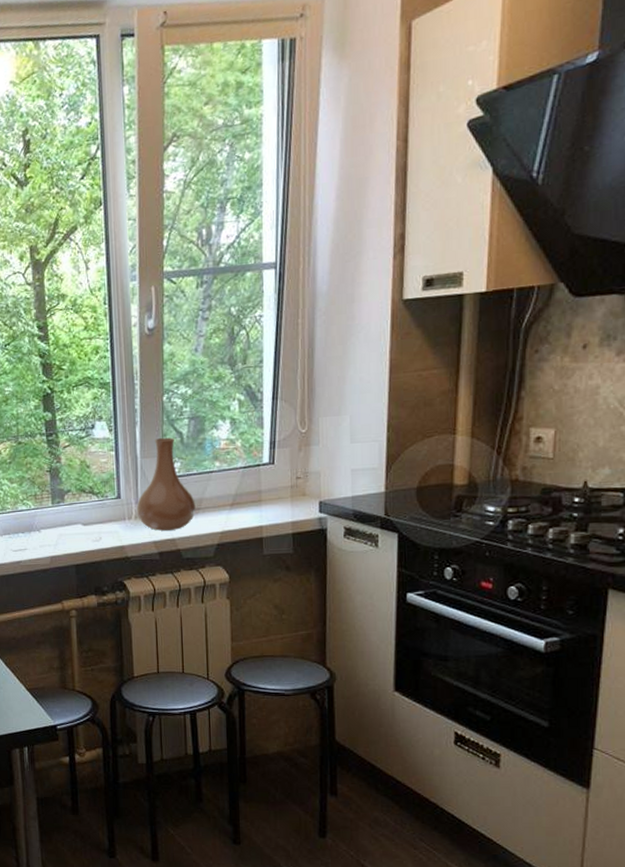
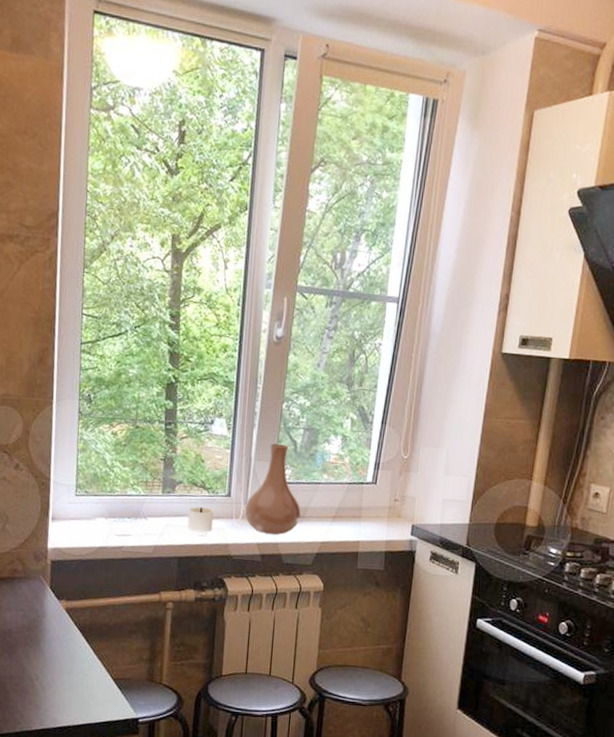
candle: none [80,512,106,538] -> present [187,506,214,532]

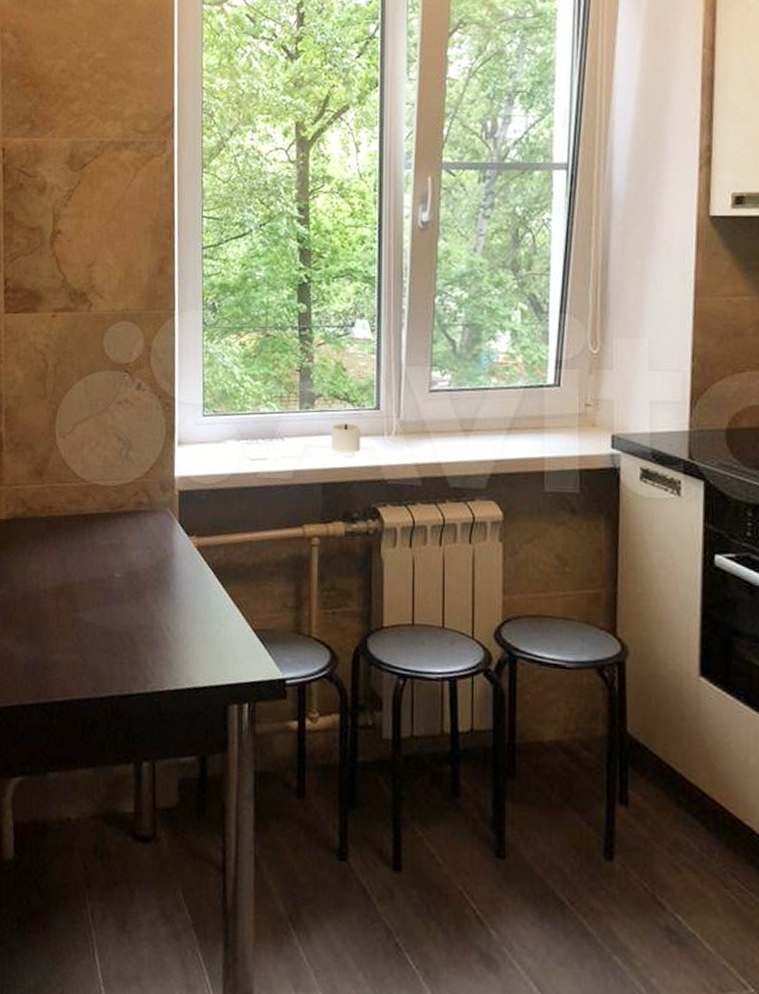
vase: present [245,443,301,535] -> none [398,345,467,453]

